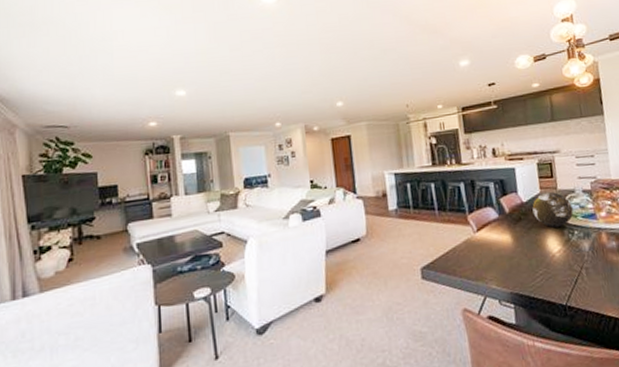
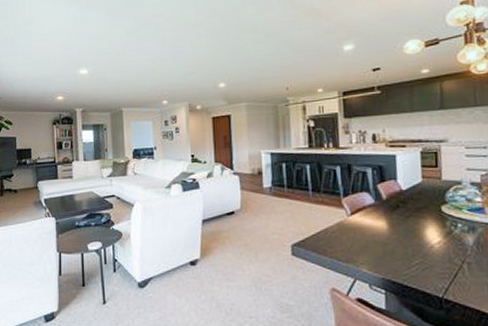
decorative orb: present [532,192,574,228] -> none [412,182,458,218]

